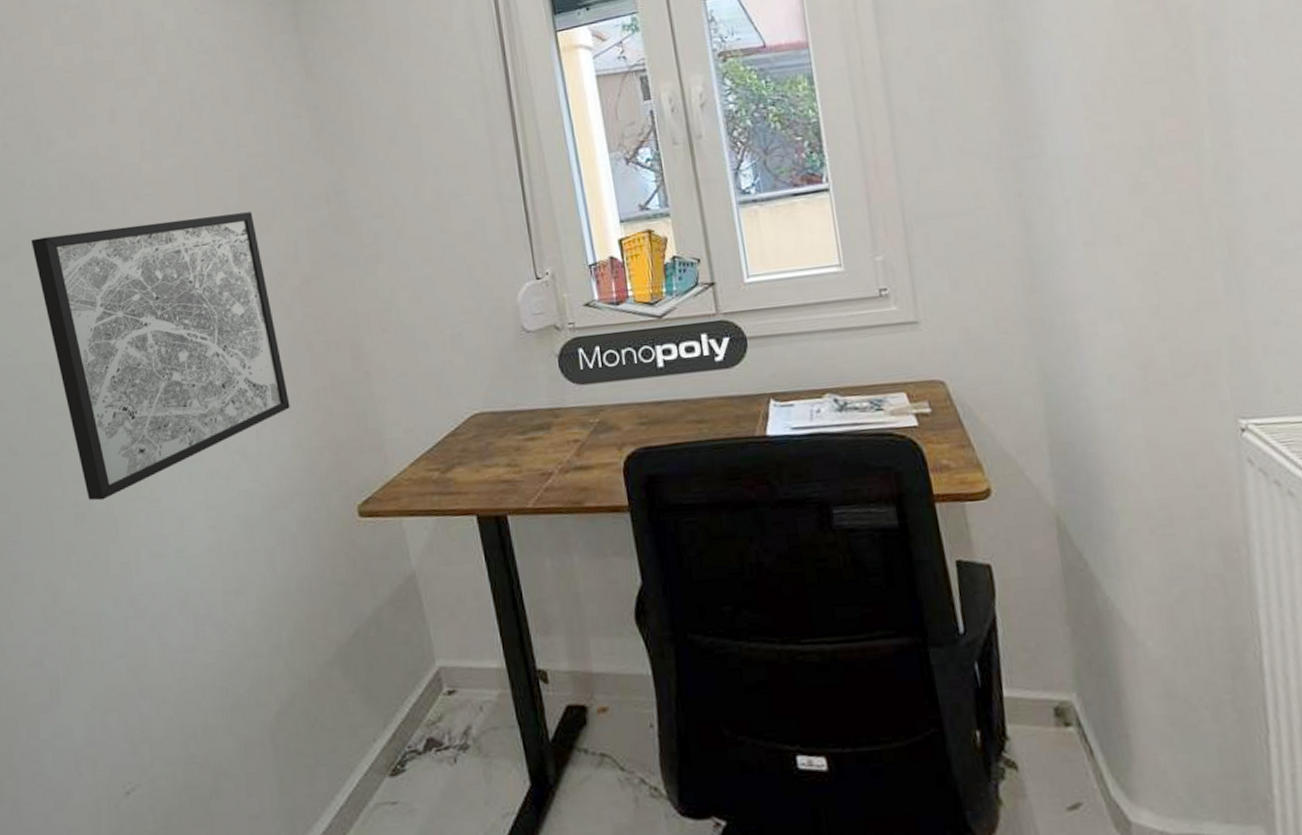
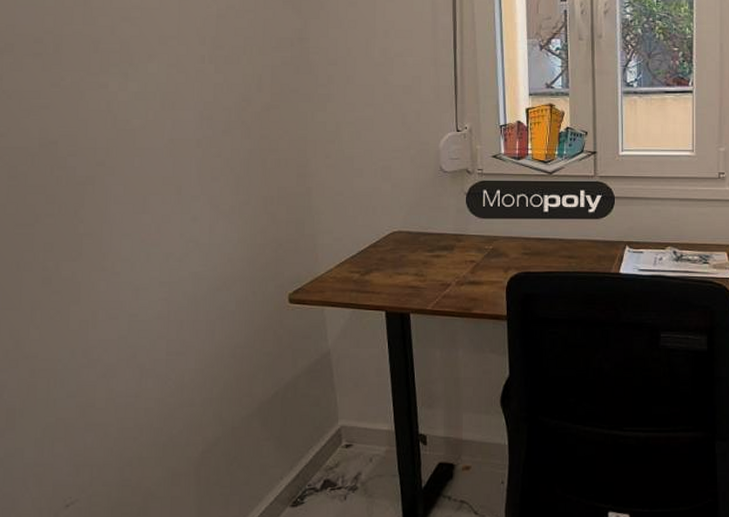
wall art: present [31,212,290,501] -> none [25,41,241,268]

